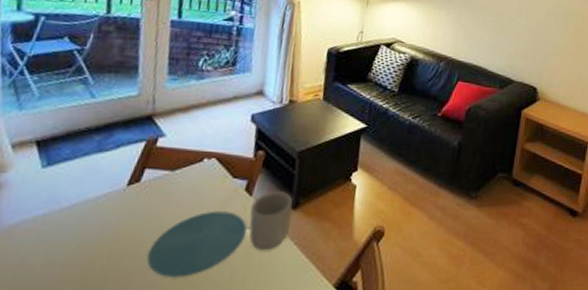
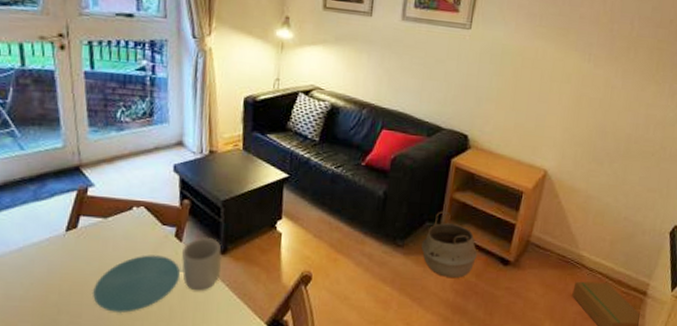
woven basket: none [494,161,548,230] -> present [421,211,478,278]

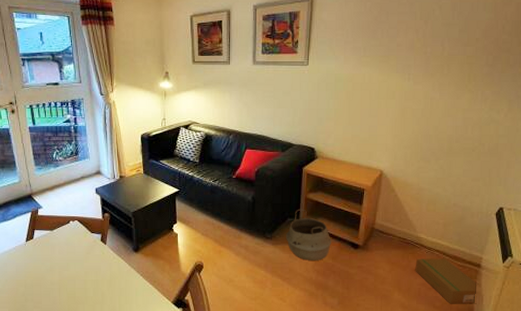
plate: present [92,255,180,313] -> none [47,255,106,298]
mug: present [182,236,222,291] -> none [107,239,136,280]

